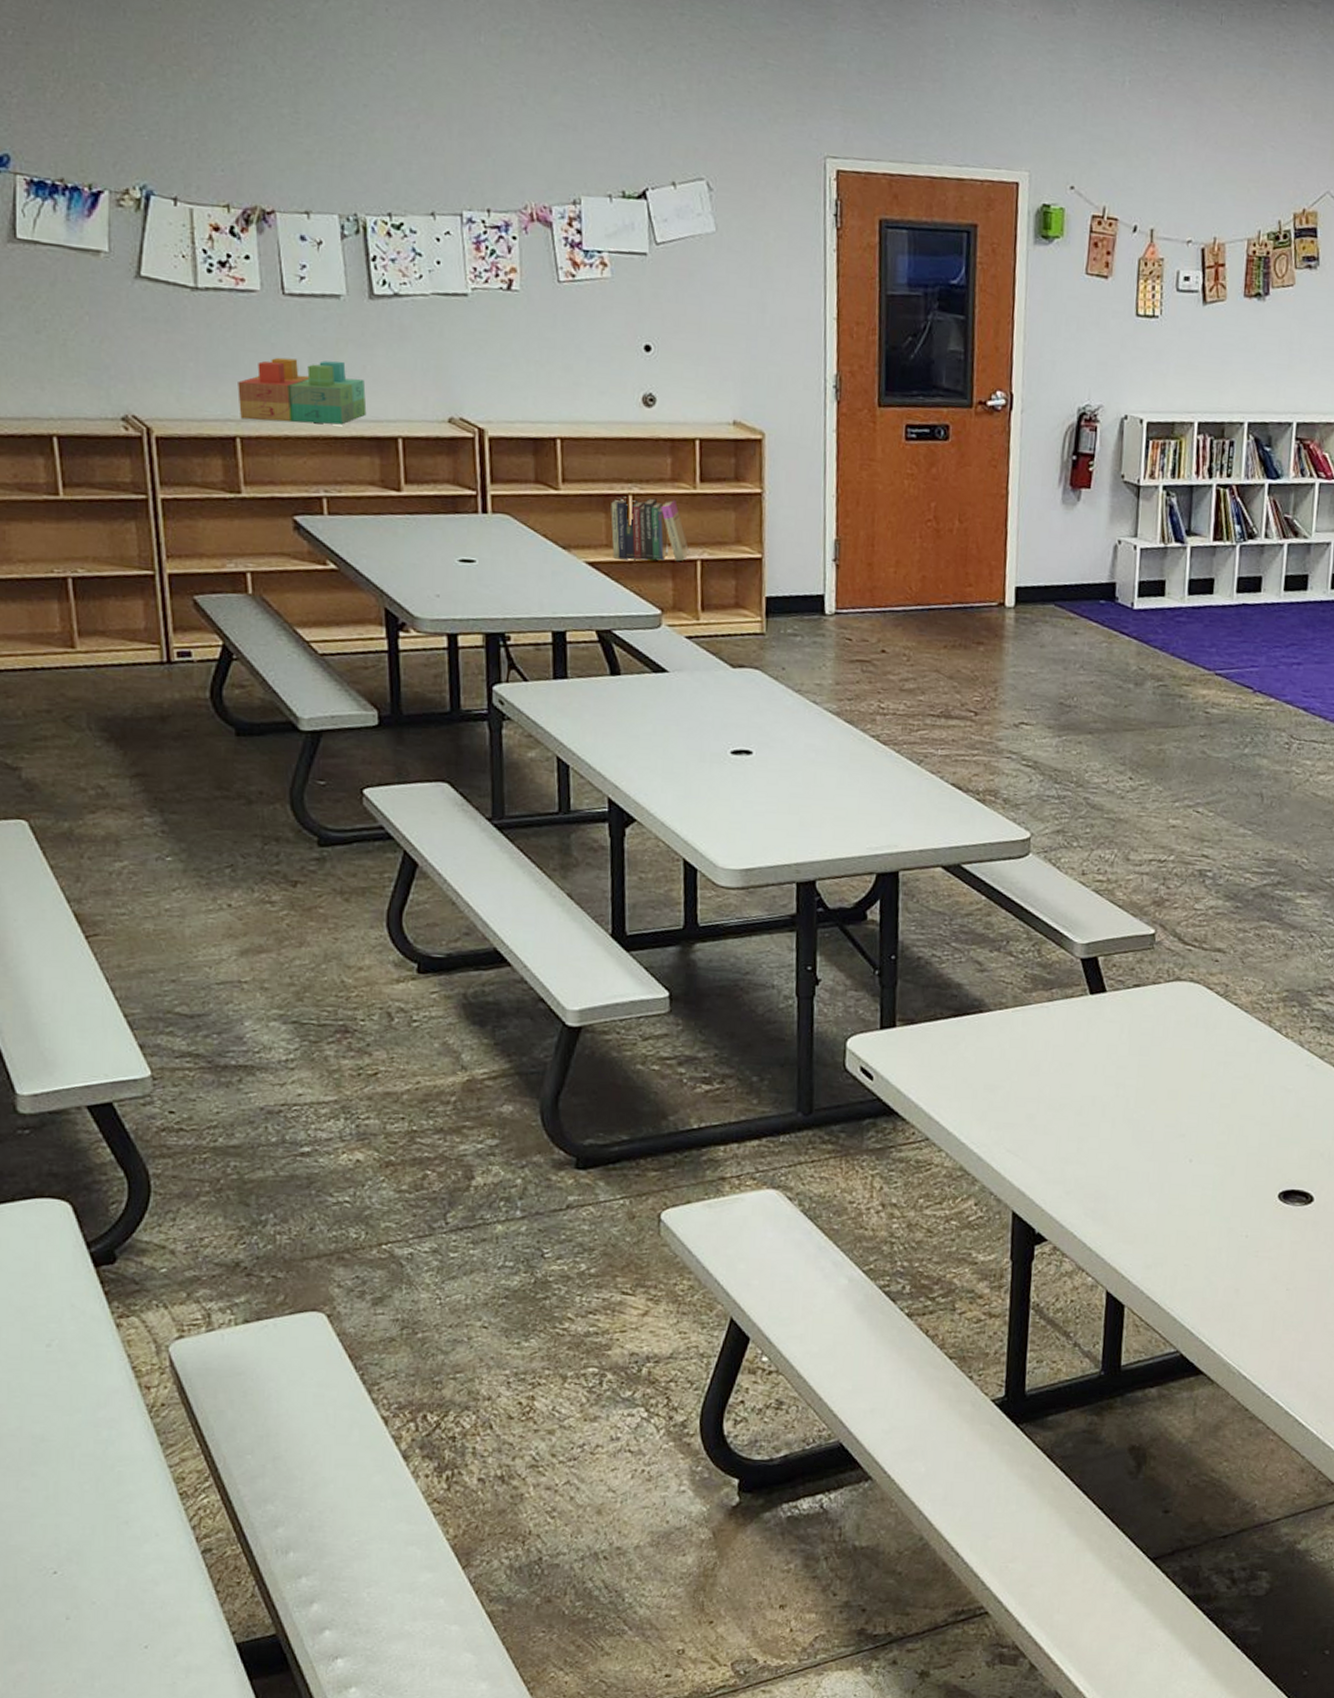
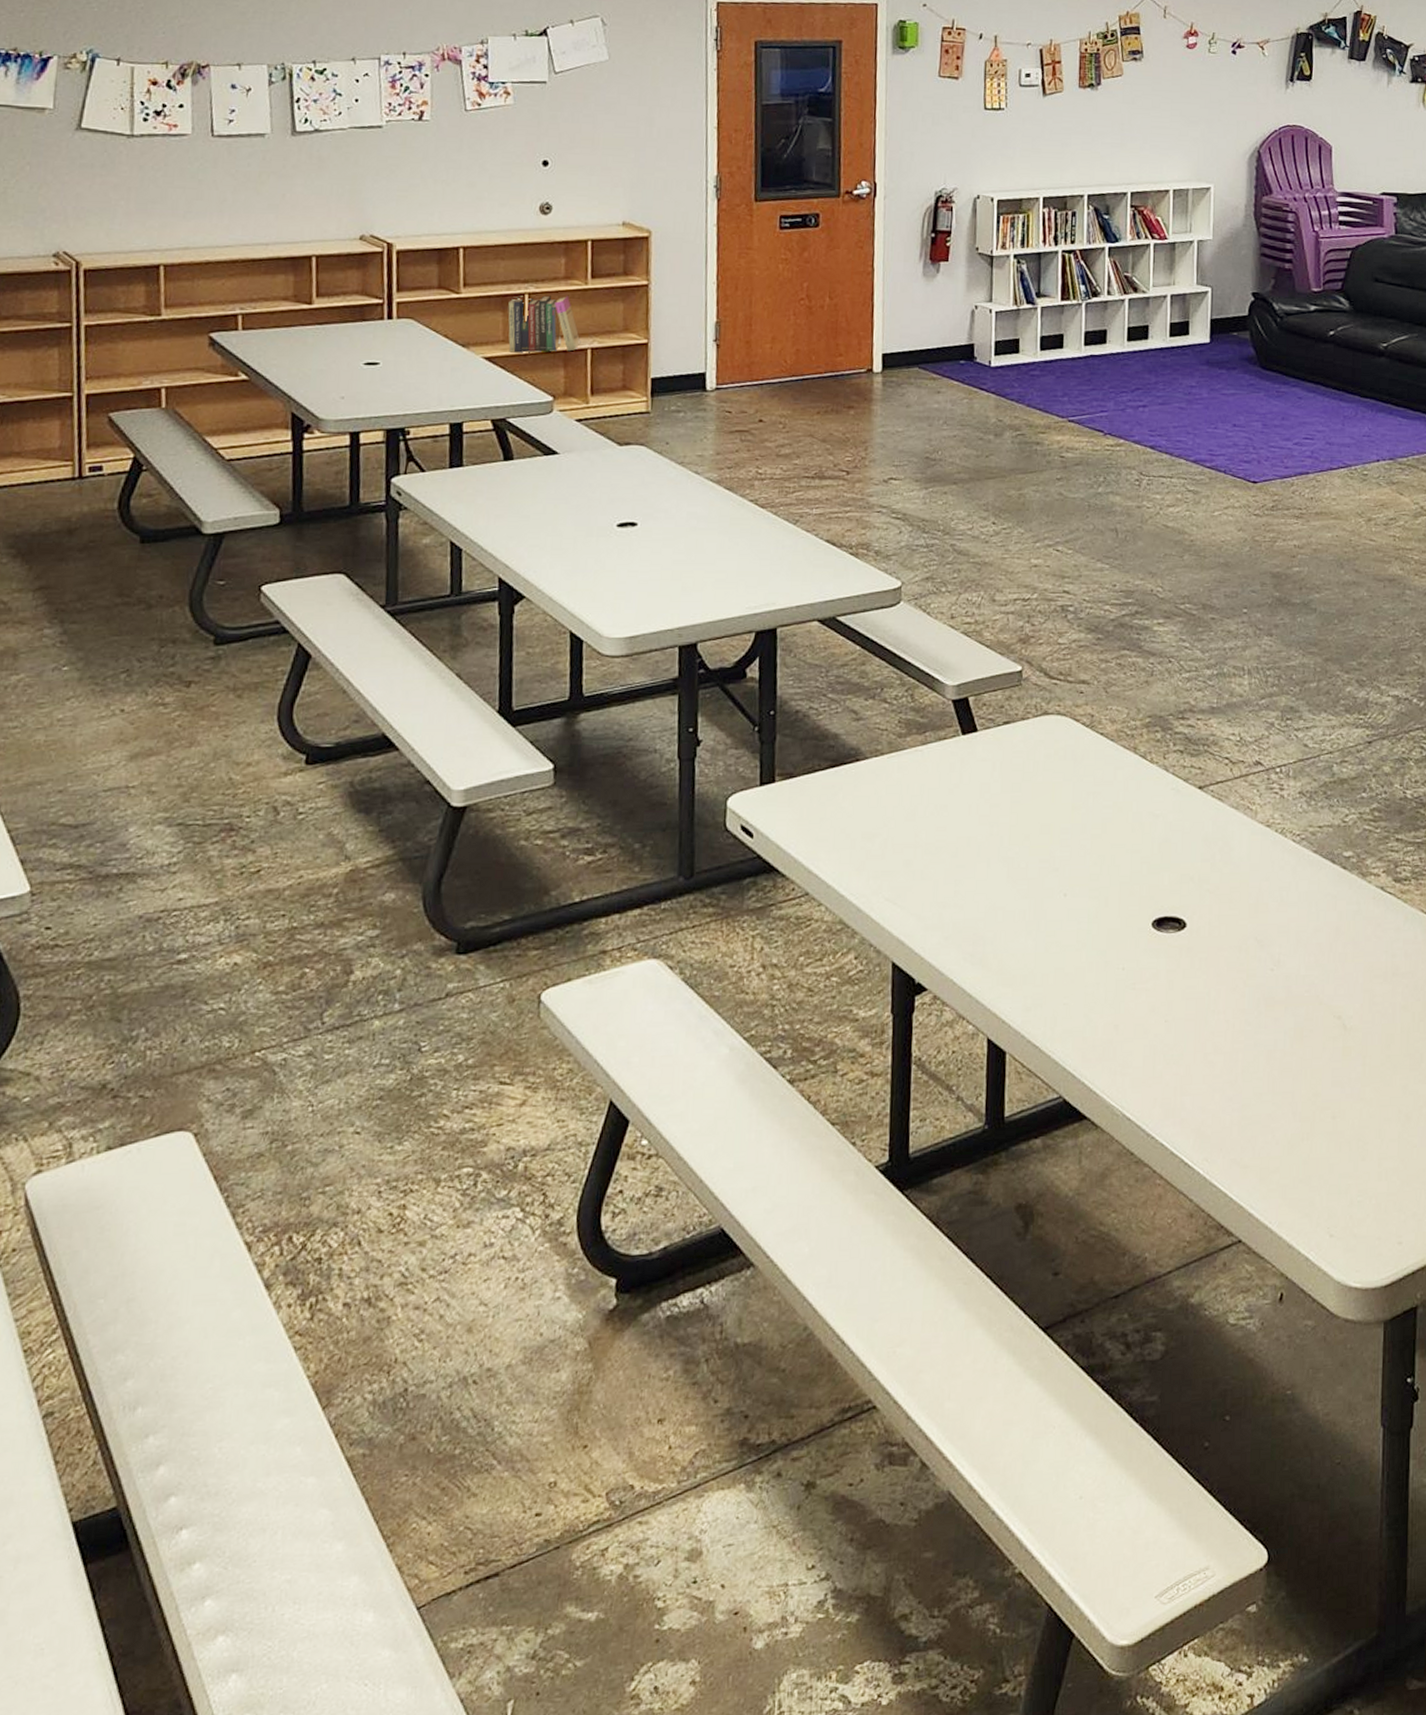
toy blocks: present [237,357,367,425] -> none [164,191,284,249]

